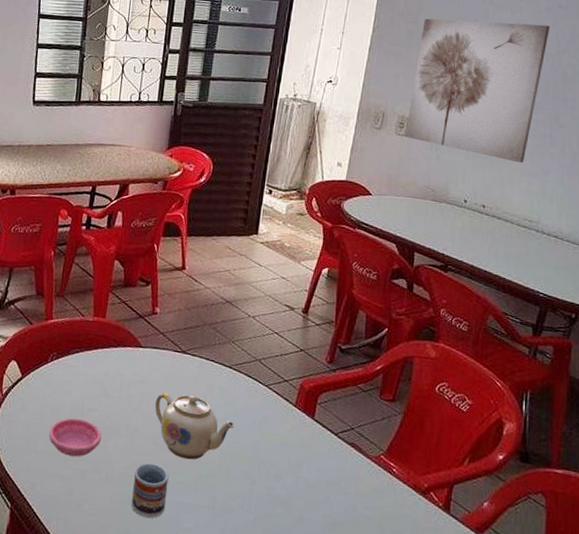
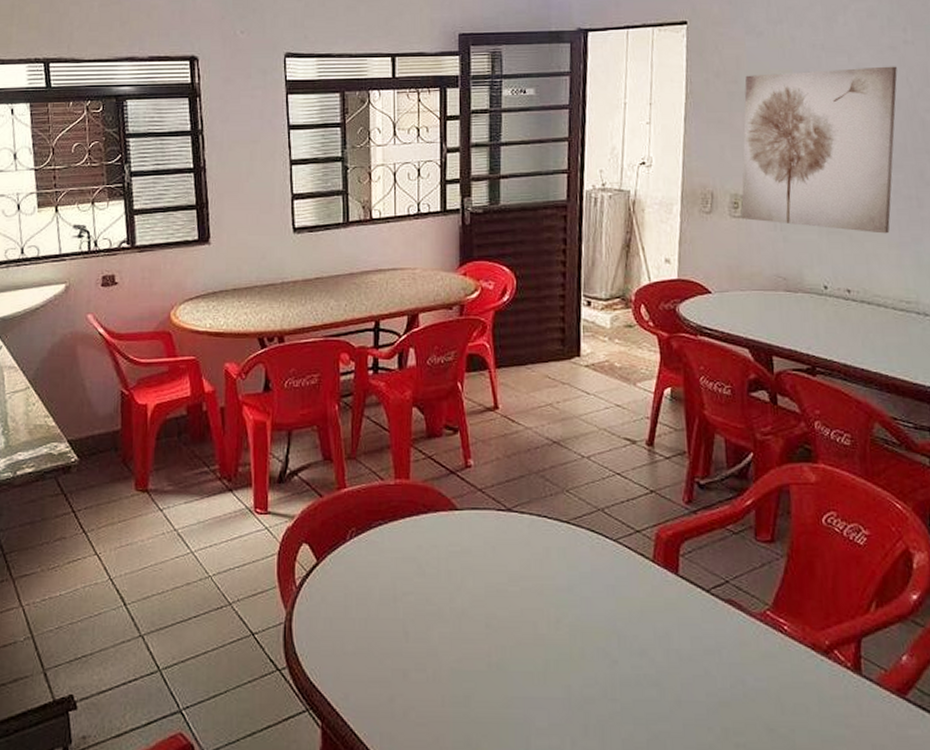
saucer: present [48,418,102,457] -> none [357,606,422,654]
cup: present [131,462,169,518] -> none [467,651,511,720]
teapot: present [155,392,235,460] -> none [483,563,583,643]

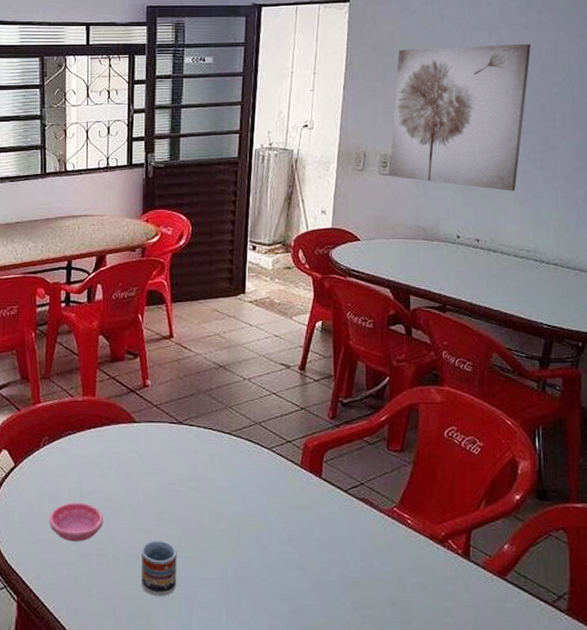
saucer: none [357,606,422,654] -> present [48,502,103,542]
cup: none [467,651,511,720] -> present [141,540,177,596]

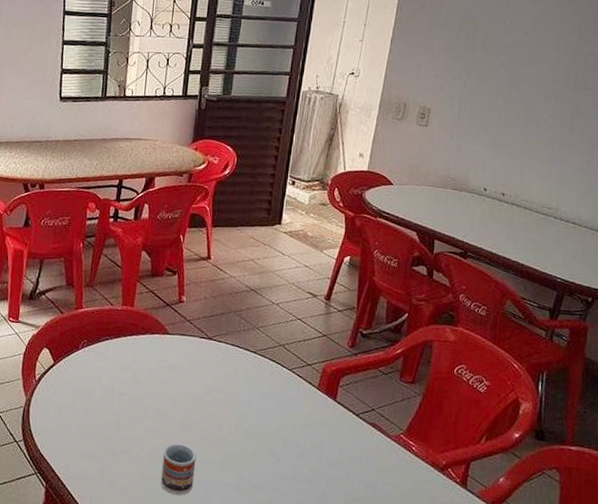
saucer: present [48,502,103,542] -> none [80,402,132,439]
wall art: present [389,44,531,191] -> none [426,9,572,152]

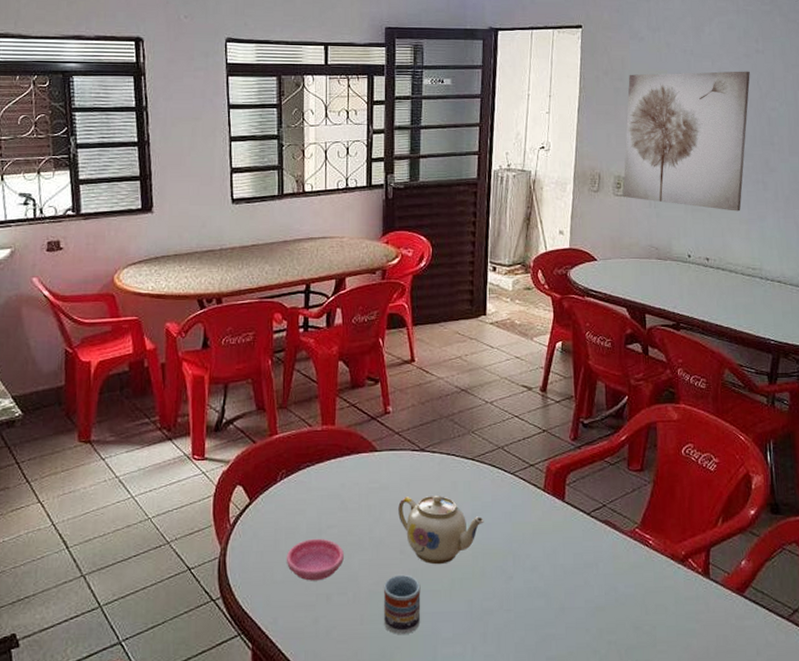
saucer: none [80,402,132,439] -> present [286,538,344,581]
teapot: none [182,377,260,441] -> present [398,496,484,565]
wall art: none [426,9,572,152] -> present [622,71,750,211]

